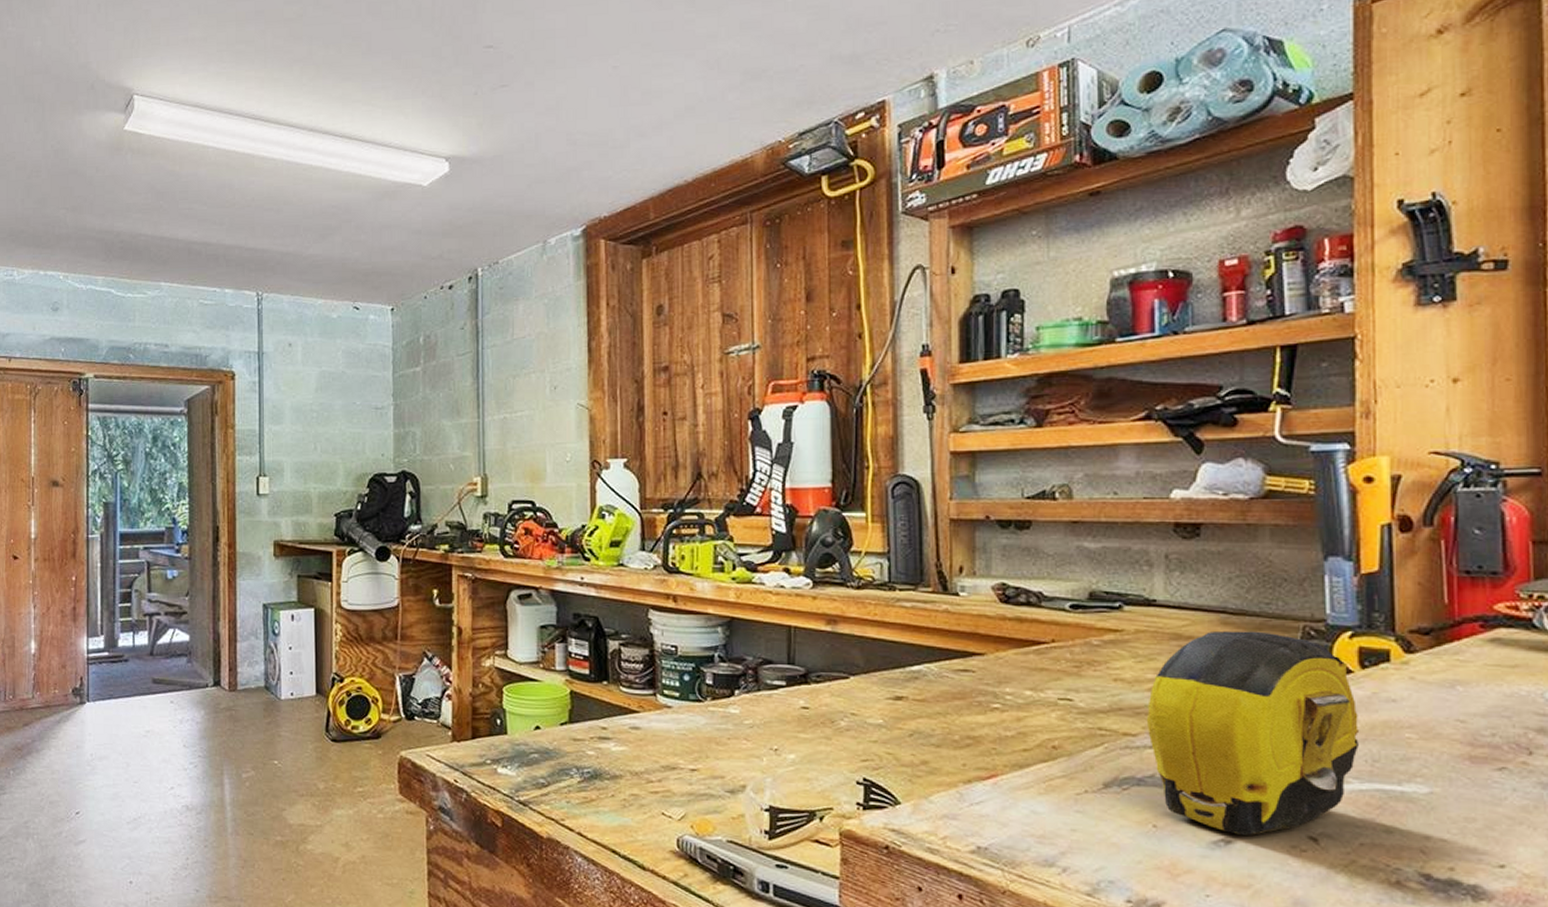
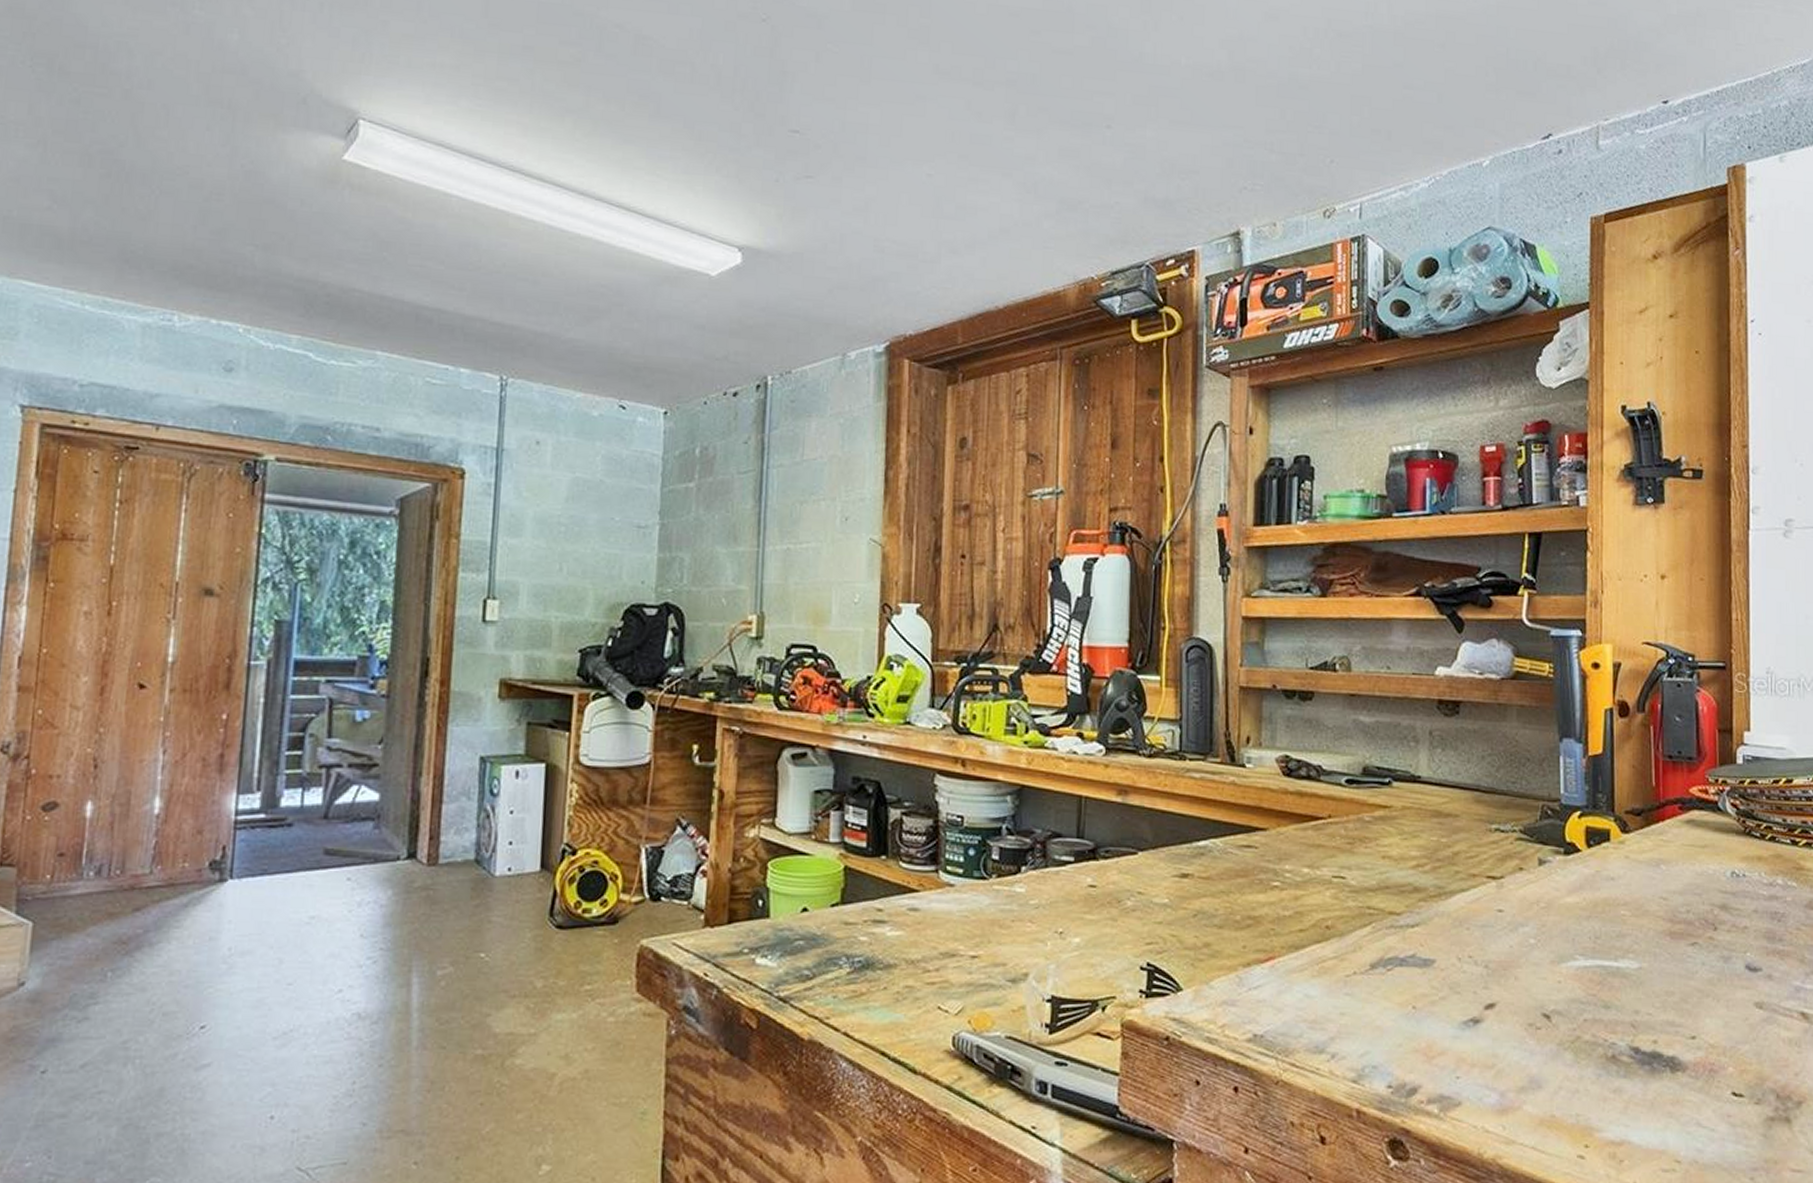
tape measure: present [1146,631,1359,835] -> none [1409,808,1584,1014]

